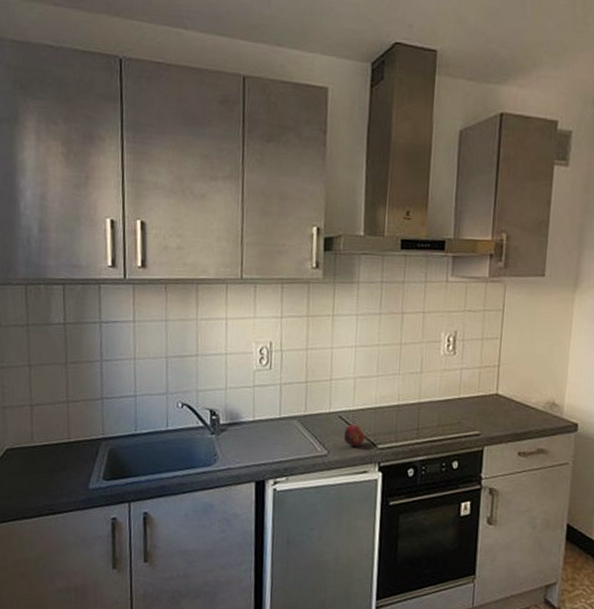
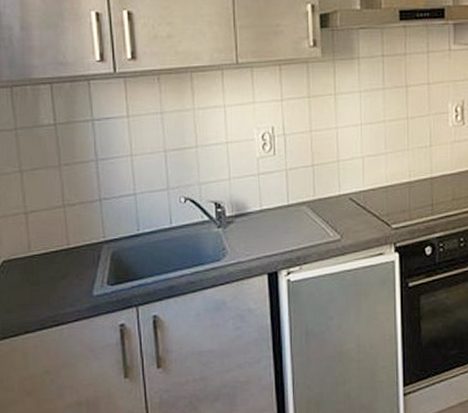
fruit: present [343,424,366,446] -> none [356,205,379,228]

